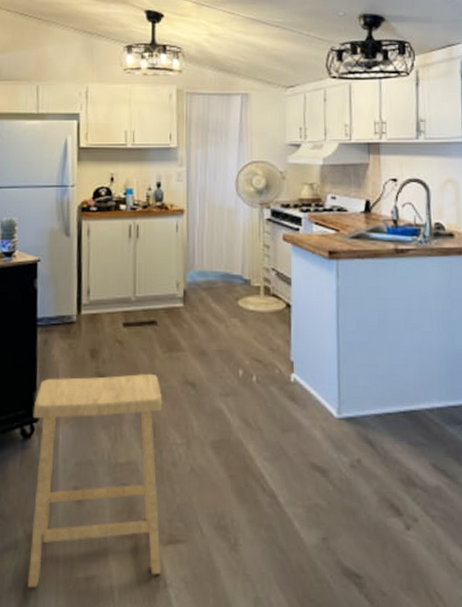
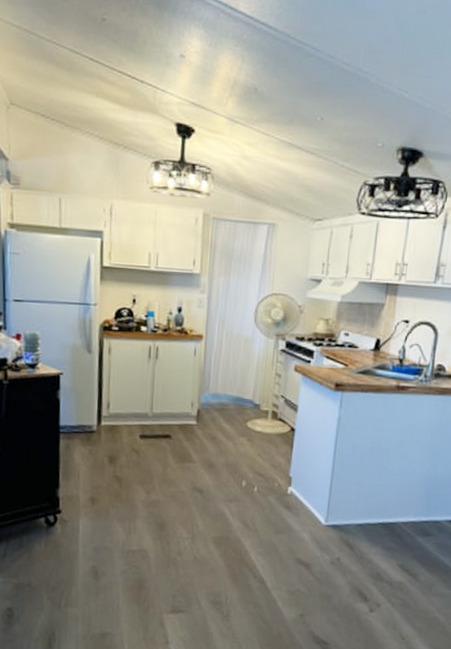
stool: present [28,373,163,589] -> none [52,478,173,639]

